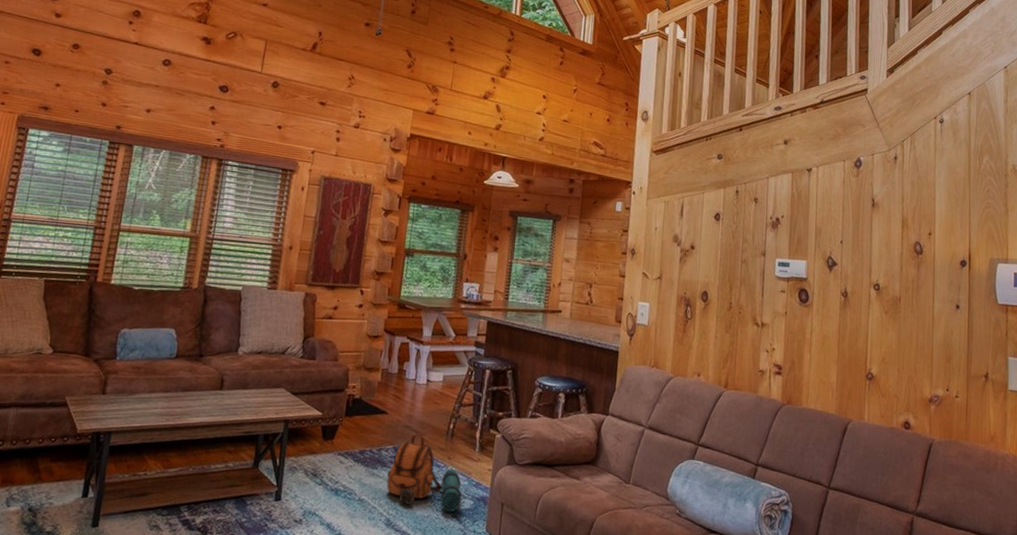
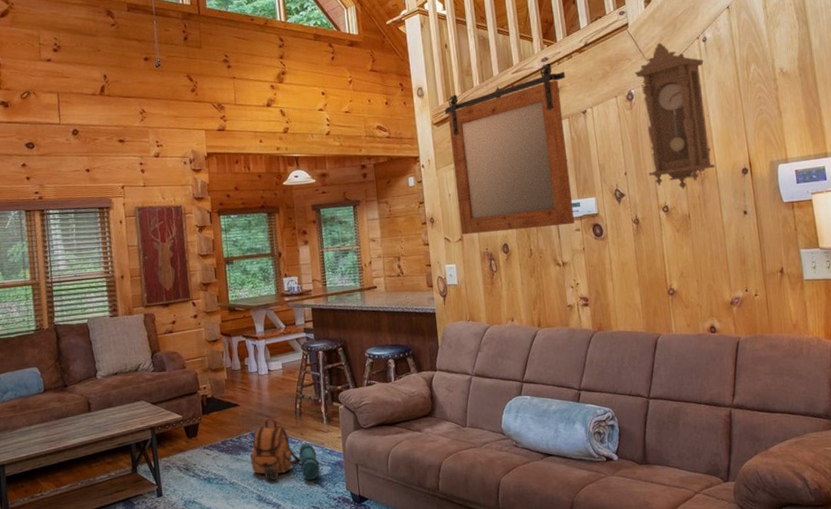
mirror: none [661,112,797,284] -> present [444,63,575,235]
pendulum clock: none [865,114,938,270] -> present [634,42,715,190]

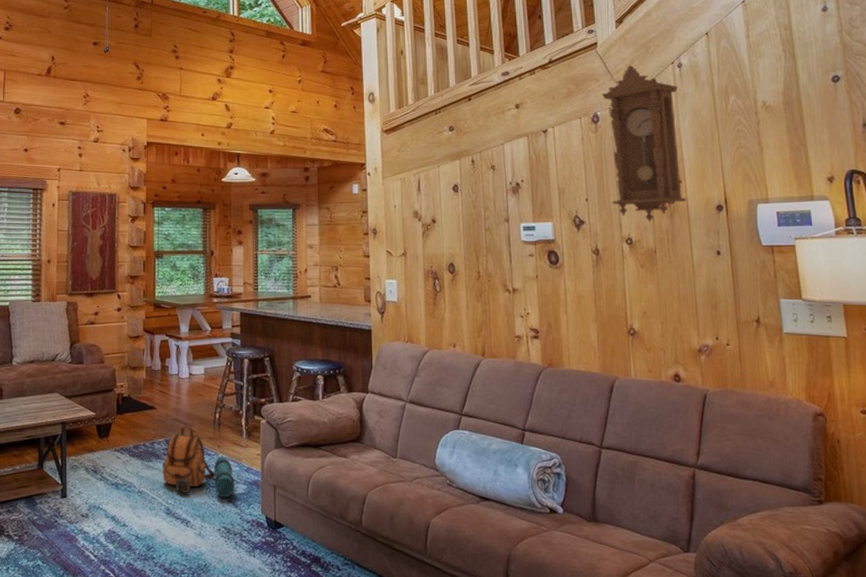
mirror: present [444,63,575,235] -> none [395,77,528,249]

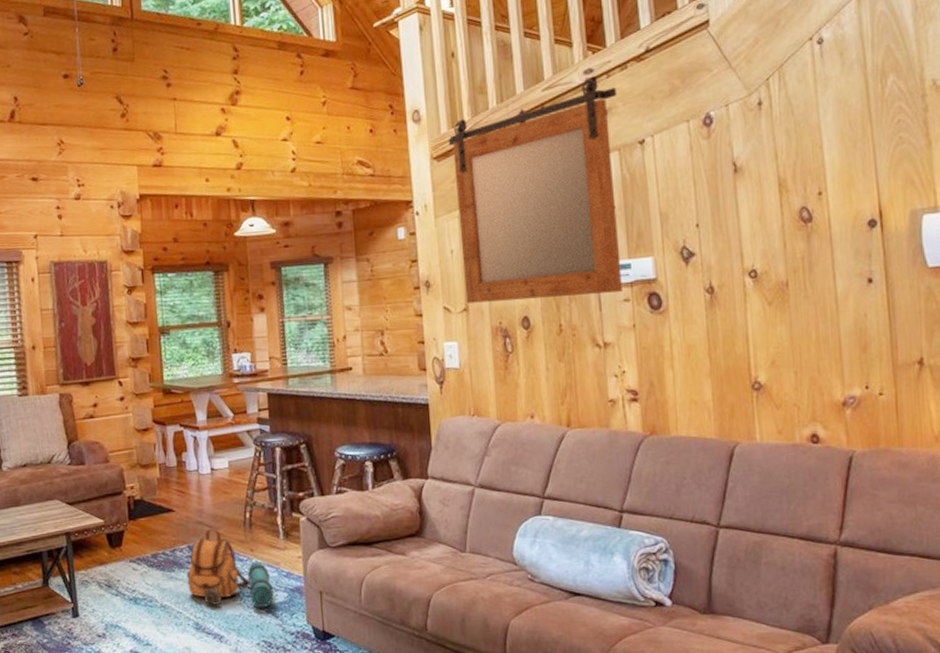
mirror: none [395,77,528,249] -> present [448,75,623,304]
pendulum clock: present [601,65,686,222] -> none [715,46,828,248]

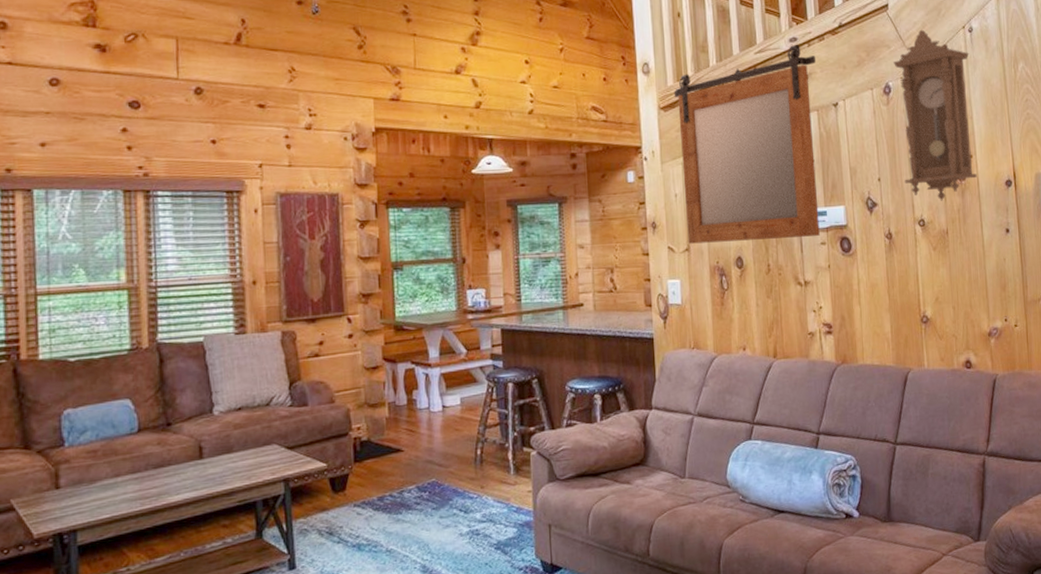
backpack: present [187,529,274,608] -> none [414,467,503,547]
pendulum clock: none [715,46,828,248] -> present [892,29,977,201]

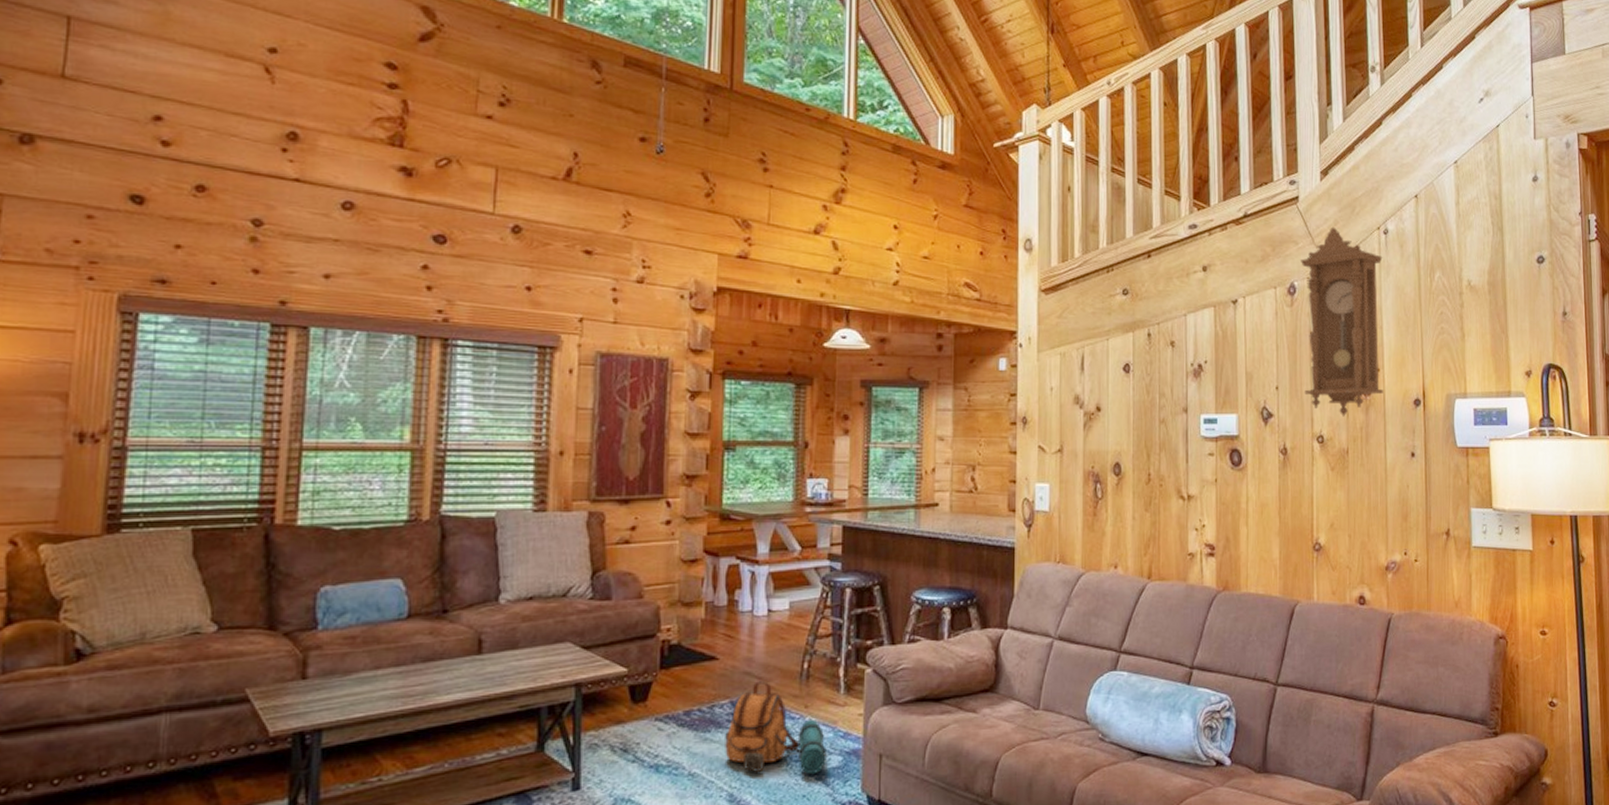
backpack: none [414,467,503,547] -> present [725,681,827,775]
mirror: present [674,44,820,244] -> none [1057,231,1217,445]

